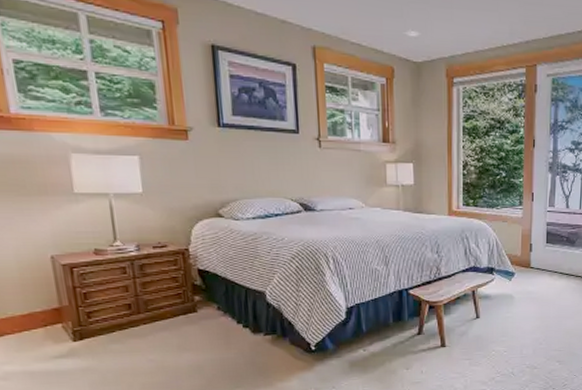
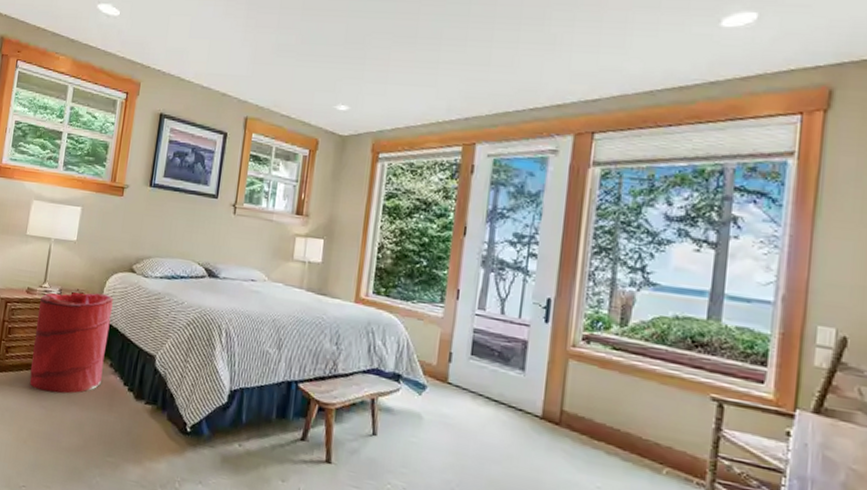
laundry hamper: none [115,243,212,346] -> present [29,292,114,394]

